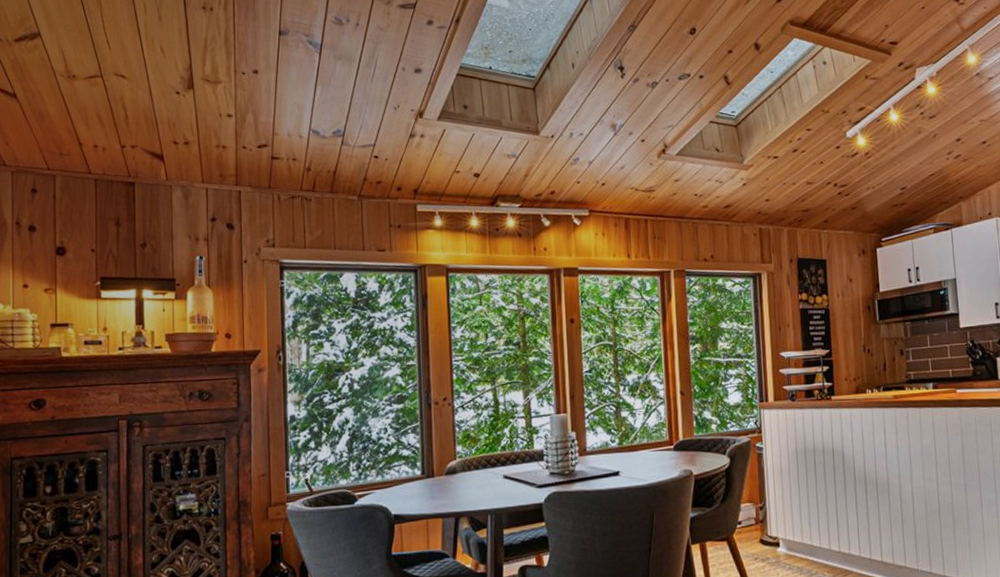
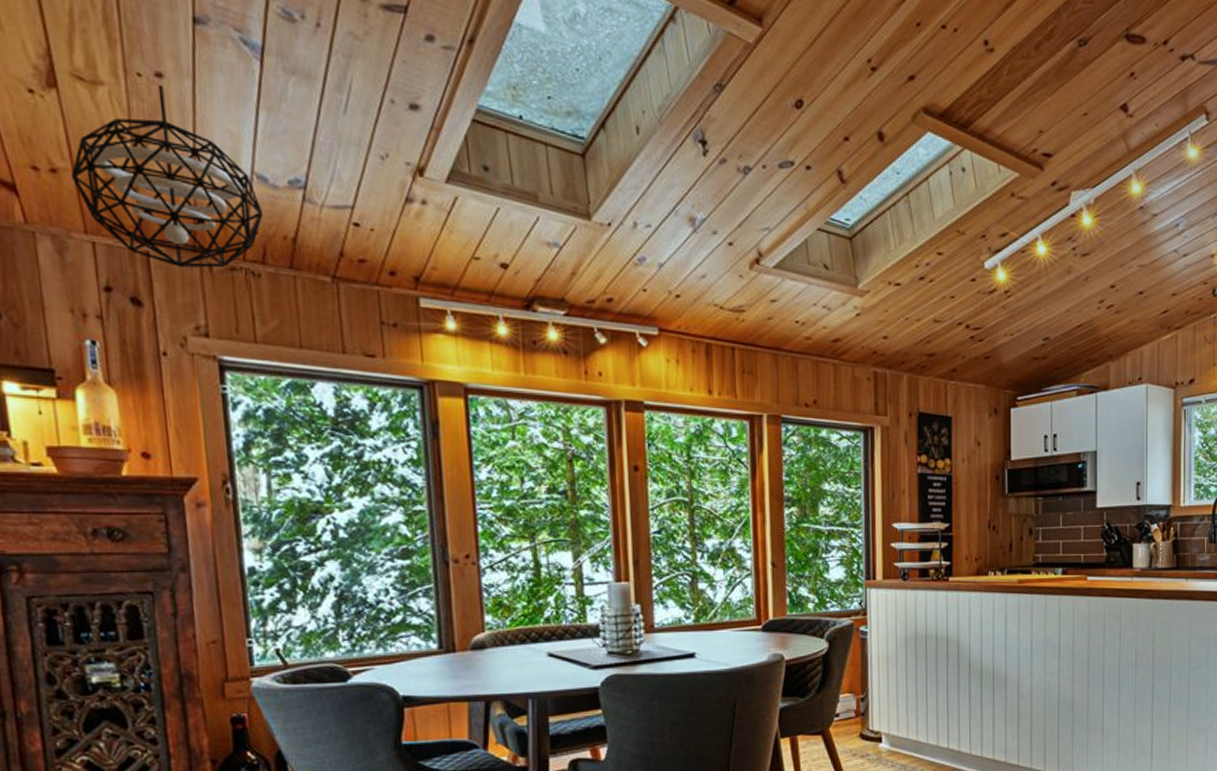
pendant light: none [197,78,315,200] -> present [71,84,263,268]

